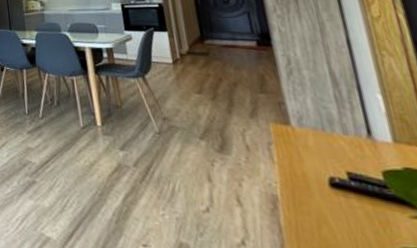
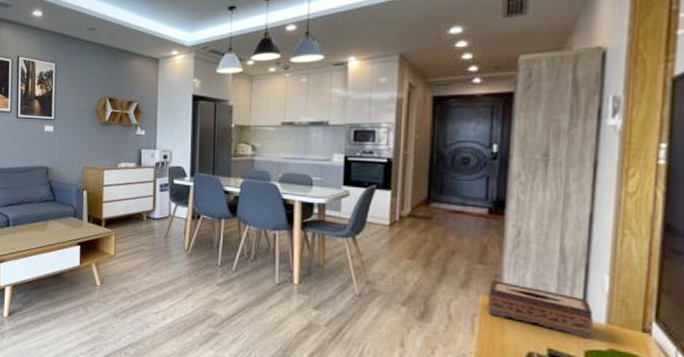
tissue box: none [276,107,384,159] -> present [488,279,594,339]

